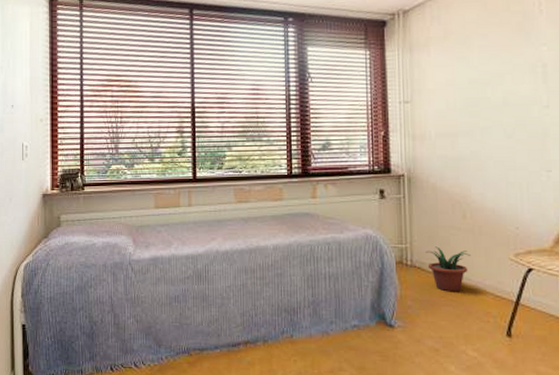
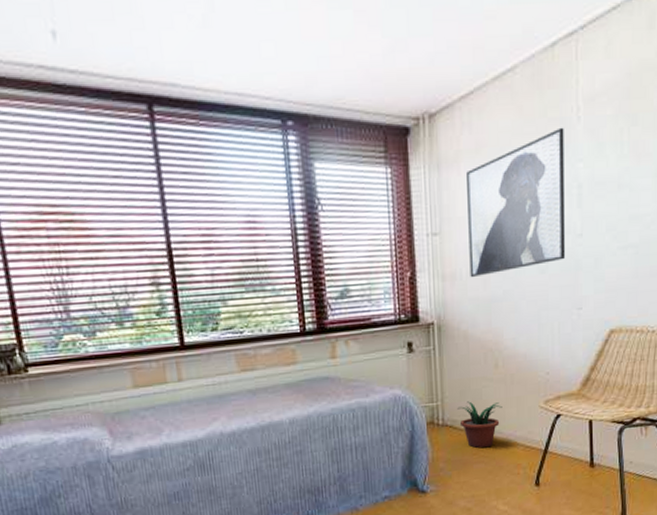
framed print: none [436,18,532,139] -> present [467,127,566,278]

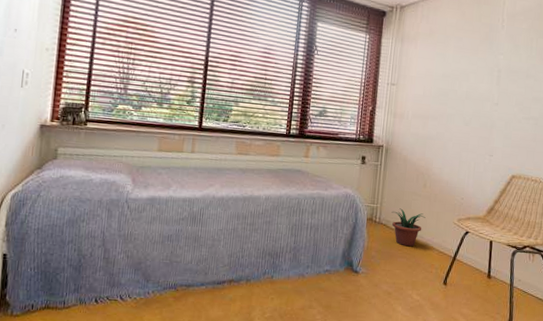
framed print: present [467,127,566,278] -> none [414,30,492,120]

